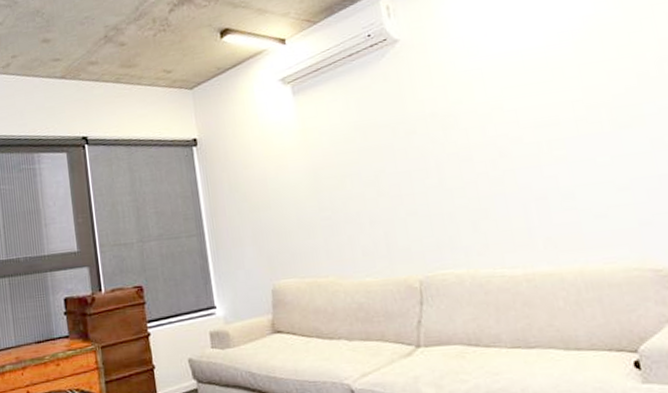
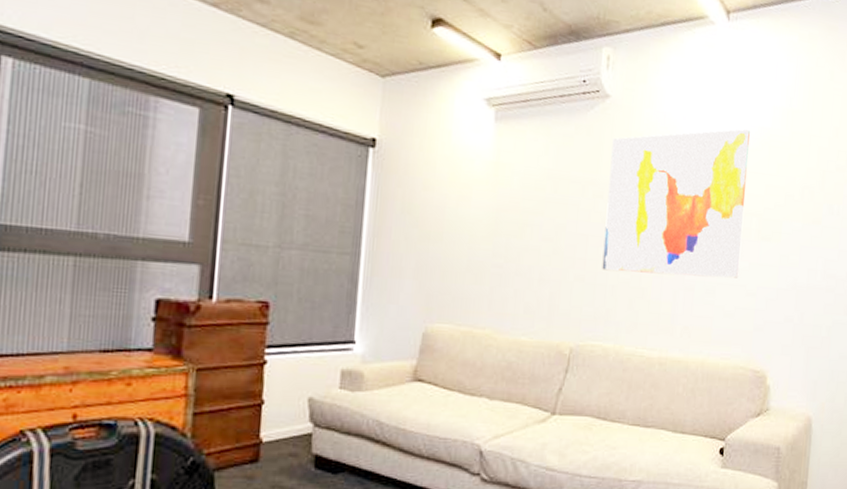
wall art: none [412,22,601,200] -> present [602,128,750,278]

